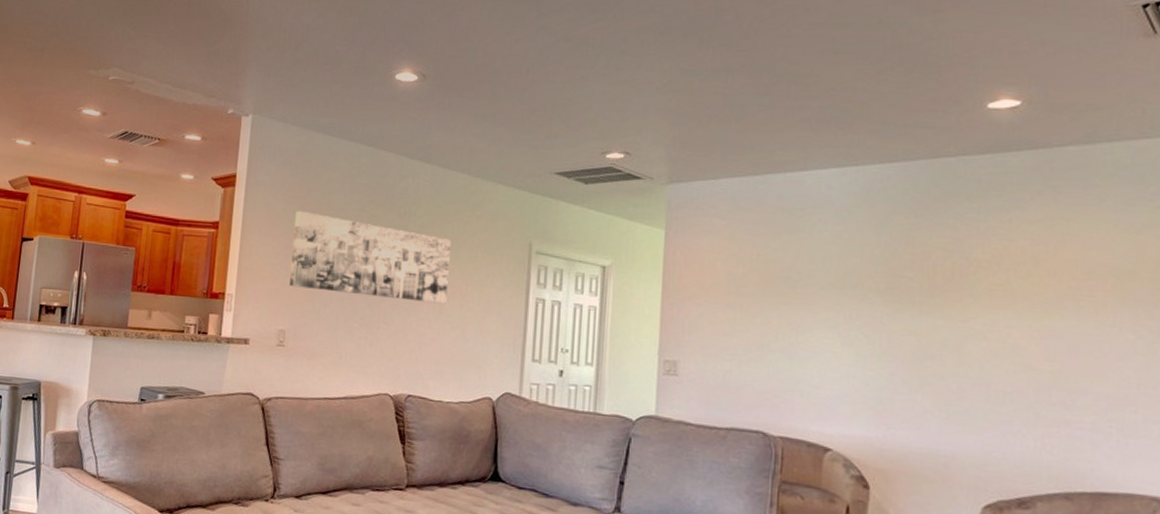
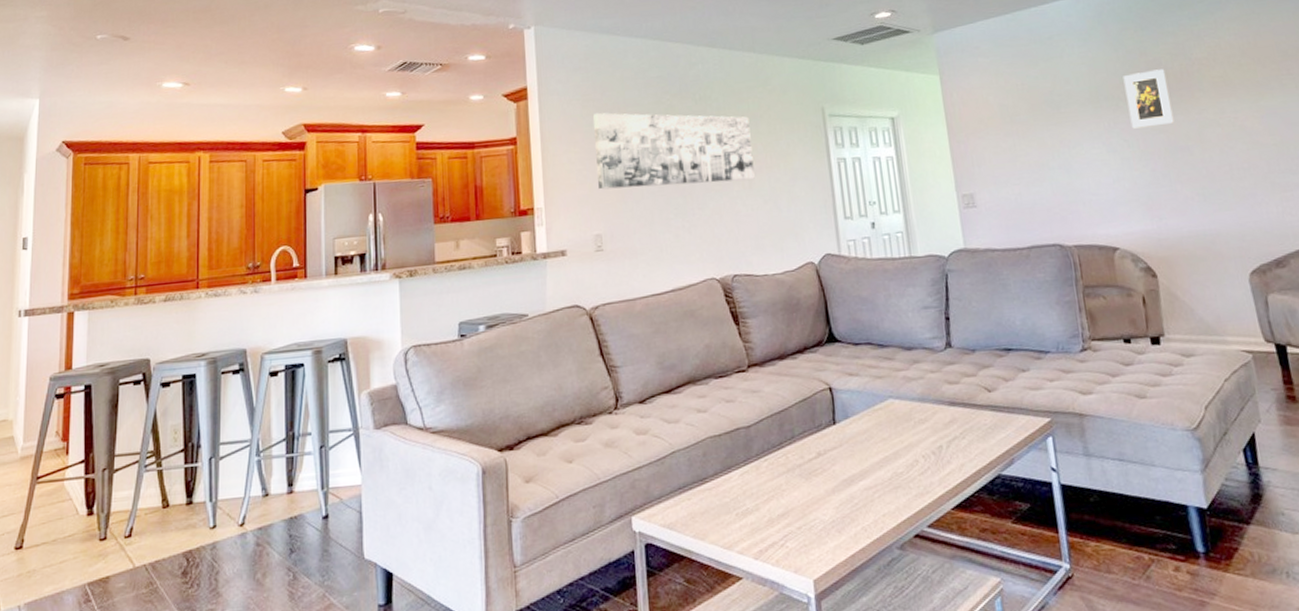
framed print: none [877,263,933,327] -> present [1123,69,1174,129]

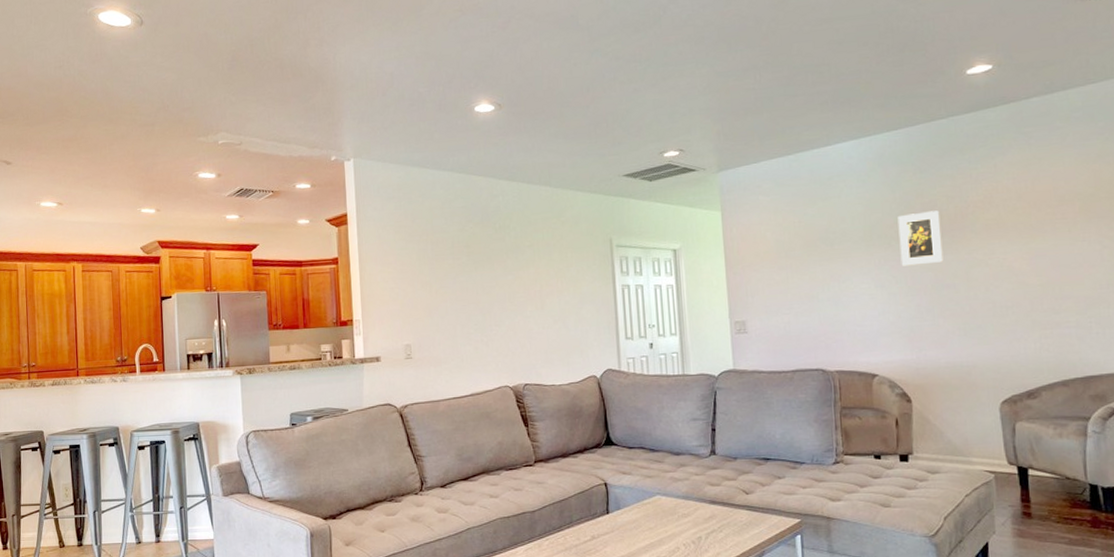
wall art: present [593,112,755,190] -> none [405,238,547,306]

